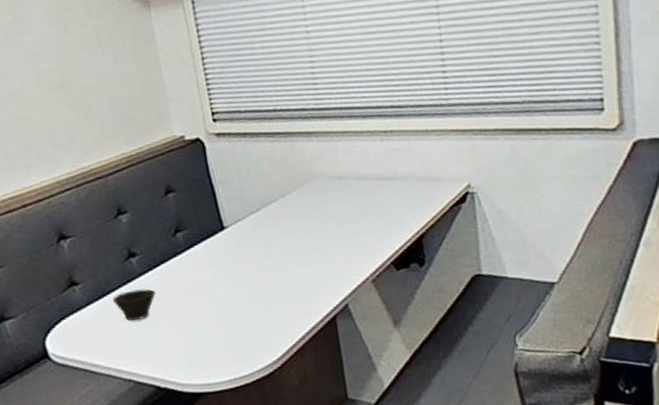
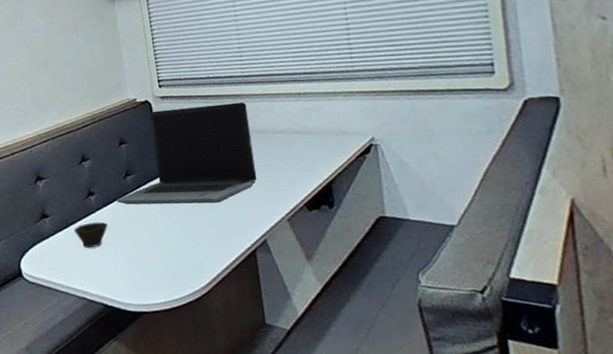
laptop computer: none [165,141,336,268] -> present [116,102,257,205]

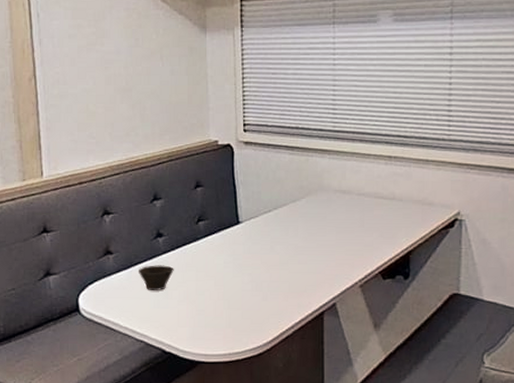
laptop computer: present [116,102,257,205] -> none [186,156,335,260]

